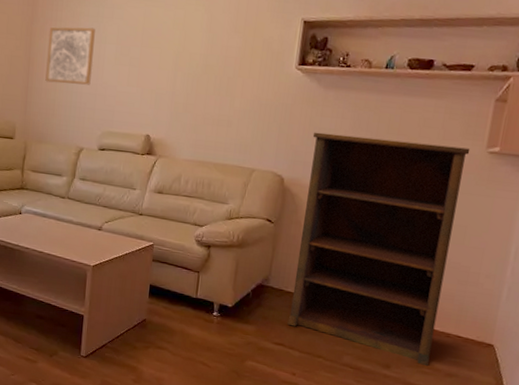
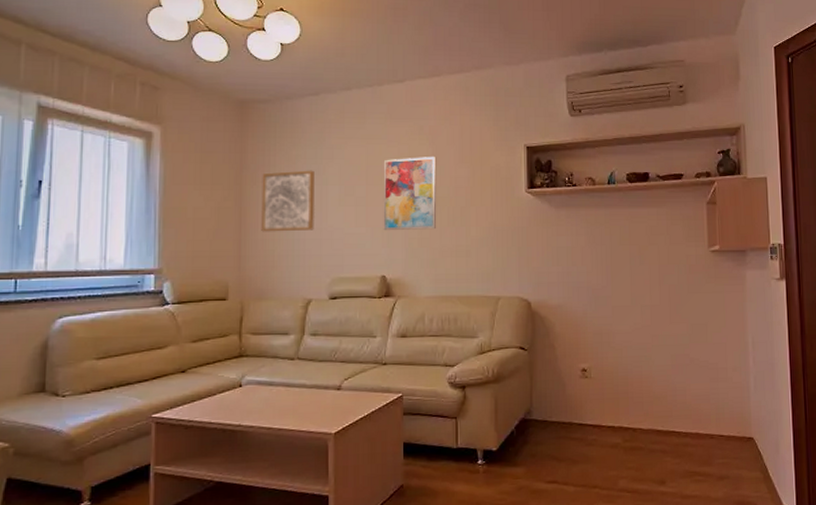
wall art: none [152,23,211,97] -> present [383,157,437,230]
shelving unit: present [287,132,471,367] -> none [552,250,700,474]

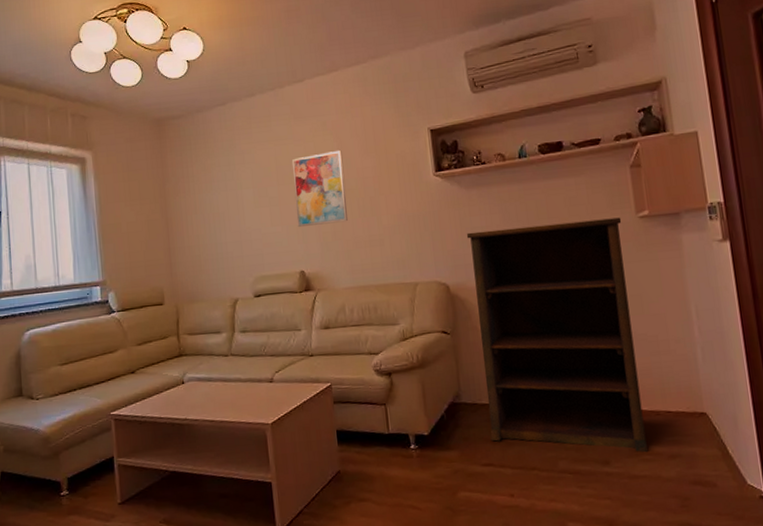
wall art: present [261,170,315,232] -> none [182,176,234,239]
shelving unit: none [552,250,700,474] -> present [466,217,648,453]

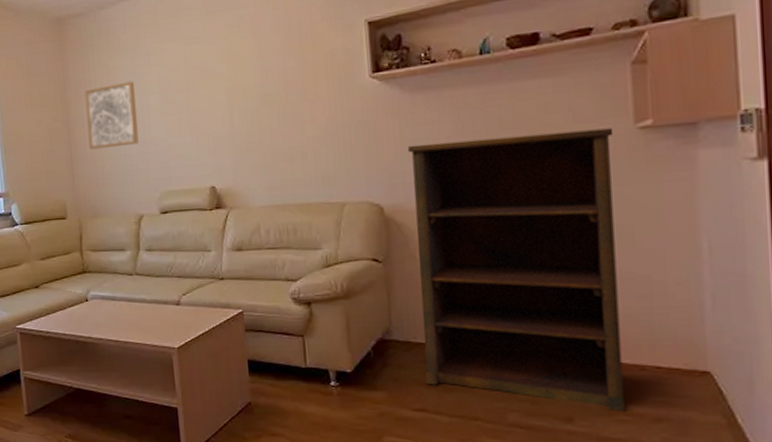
wall art: none [182,176,234,239] -> present [84,81,139,150]
wall art: present [292,150,348,227] -> none [203,49,266,137]

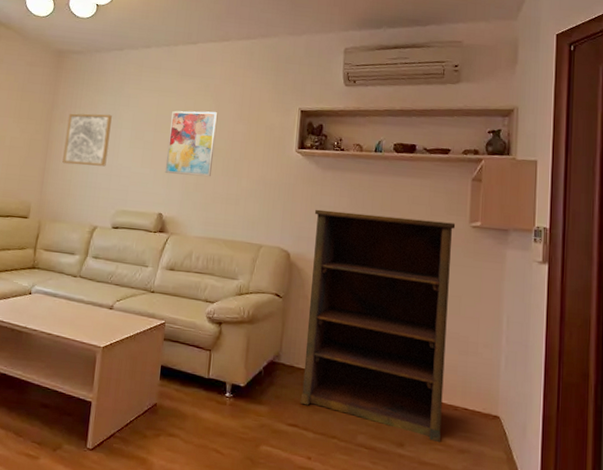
wall art: none [203,49,266,137] -> present [164,111,218,177]

